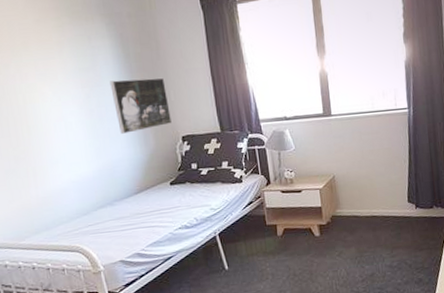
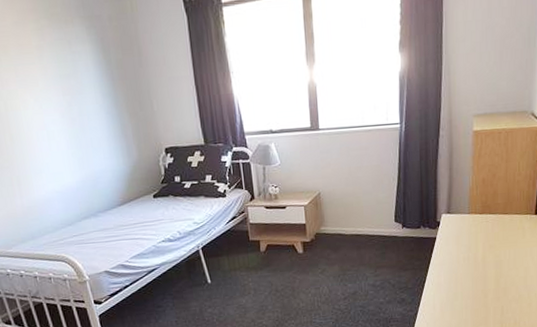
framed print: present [110,77,172,134] -> none [91,86,155,144]

